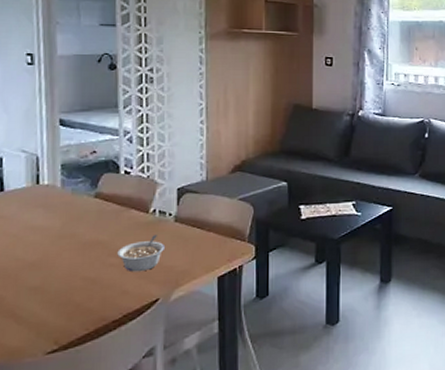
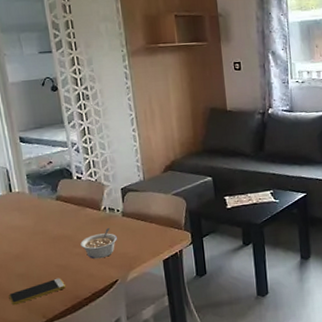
smartphone: none [13,293,92,327] -> present [9,278,66,305]

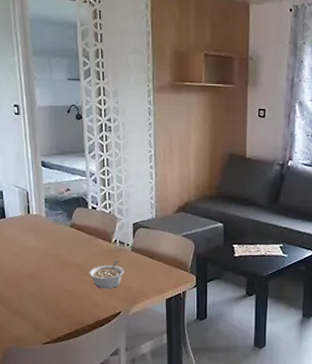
smartphone: present [9,278,66,305] -> none [18,302,72,322]

